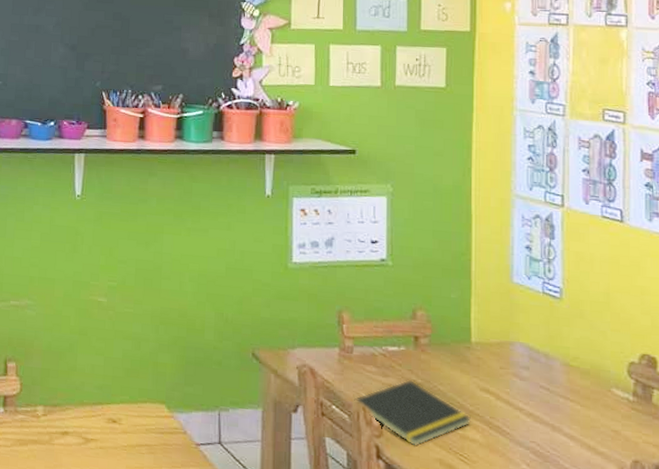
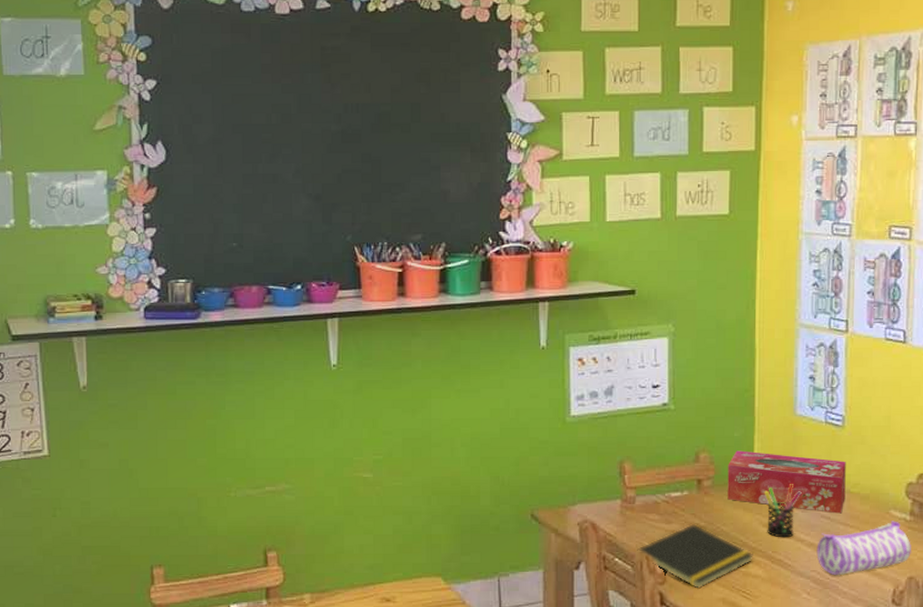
tissue box: none [444,312,565,386] -> present [727,450,846,514]
pen holder: none [481,350,520,405] -> present [764,484,802,538]
pencil case: none [536,399,636,451] -> present [816,521,911,576]

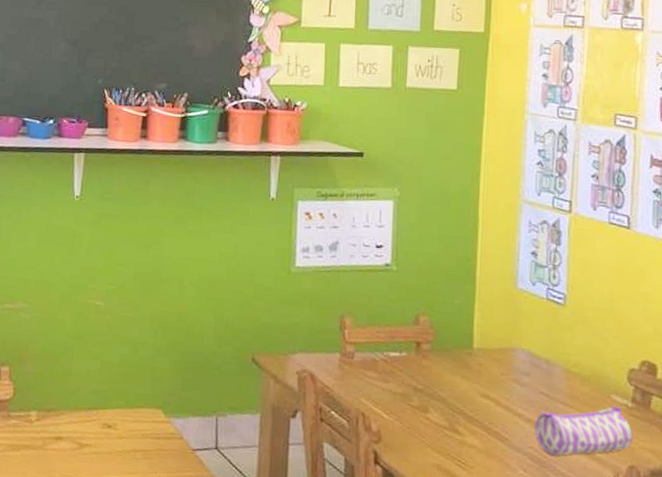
notepad: present [637,523,753,589] -> none [353,385,470,452]
tissue box: present [727,450,846,514] -> none [446,317,567,392]
pen holder: present [764,484,802,538] -> none [483,356,521,411]

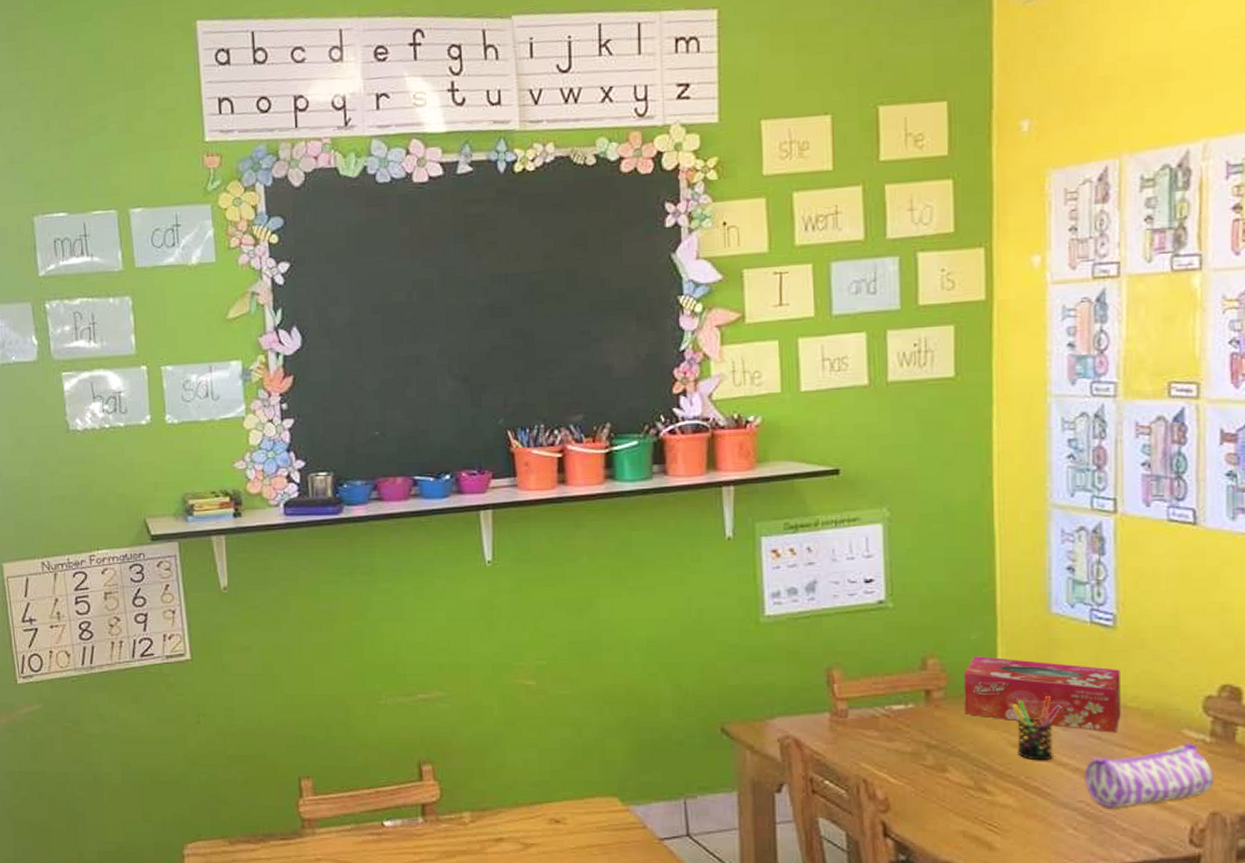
tissue box: none [446,317,567,392] -> present [964,656,1121,733]
pen holder: none [483,356,521,411] -> present [1012,696,1062,761]

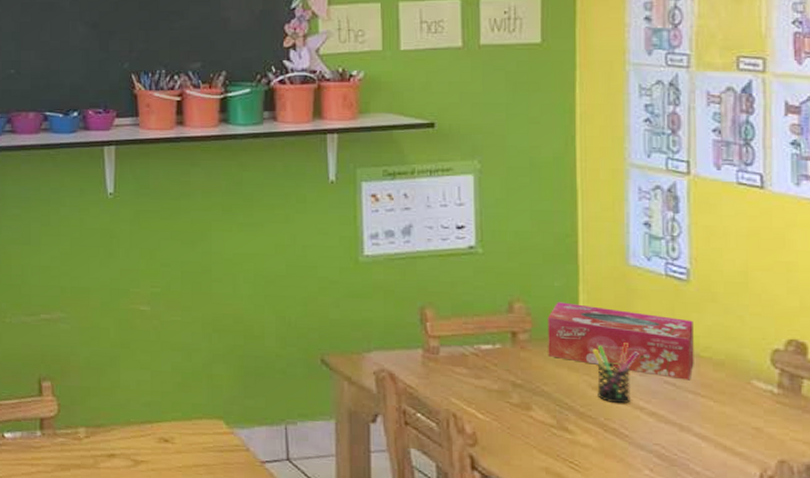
pencil case: present [1084,742,1214,809] -> none [660,392,781,453]

